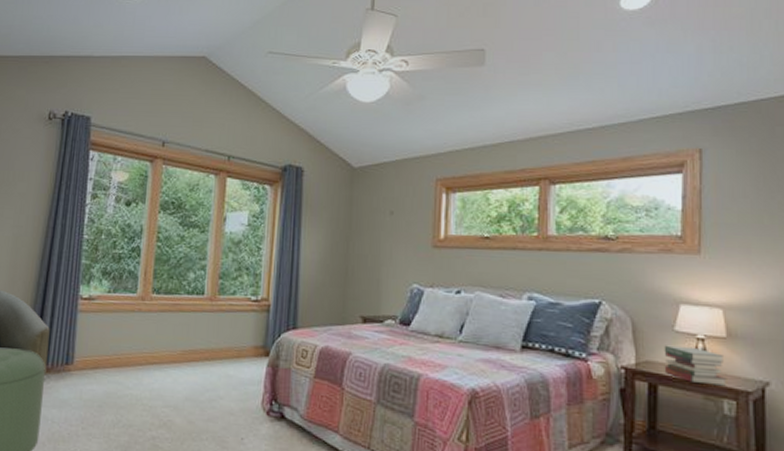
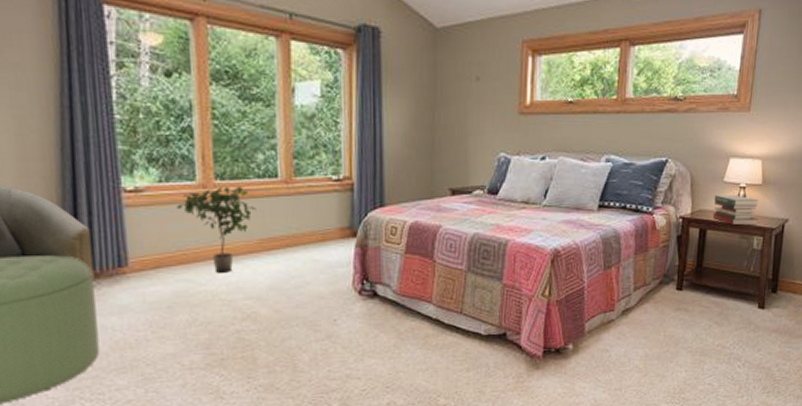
potted plant: none [118,300,183,379] -> present [176,186,257,273]

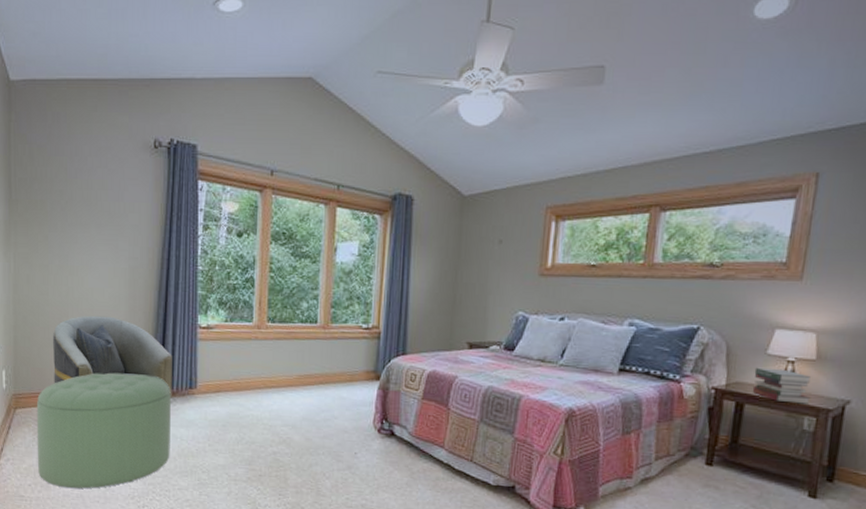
potted plant: present [176,186,257,273] -> none [236,328,298,402]

